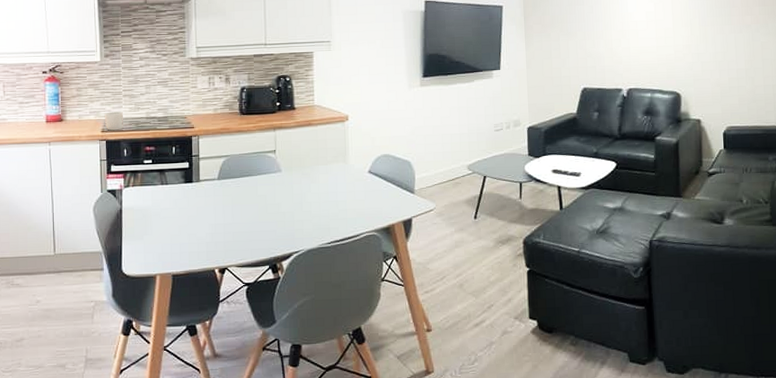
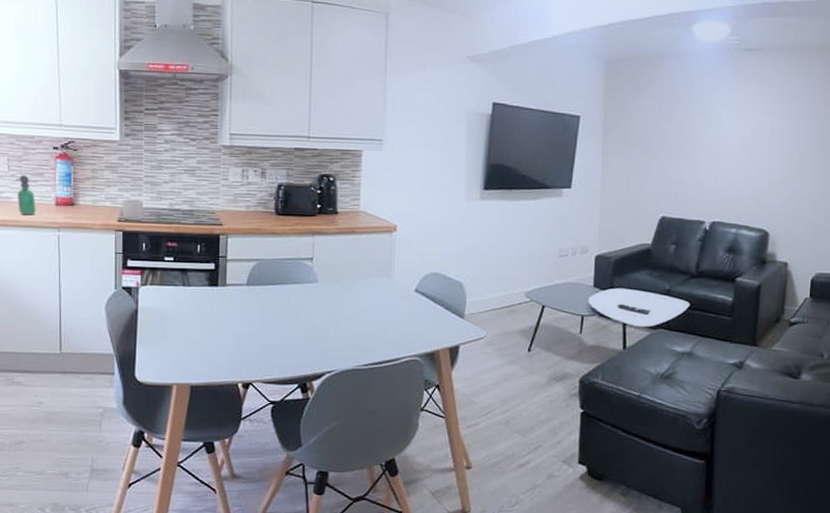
soap dispenser: none [10,98,29,134] -> present [15,175,36,215]

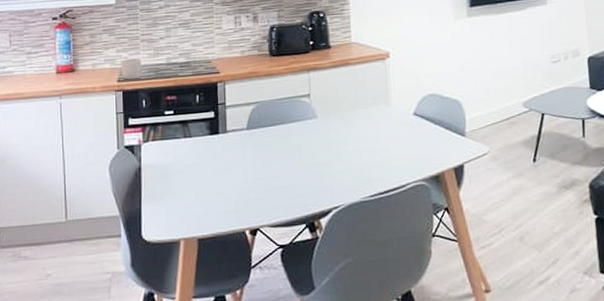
soap dispenser: present [15,175,36,215] -> none [17,48,38,87]

